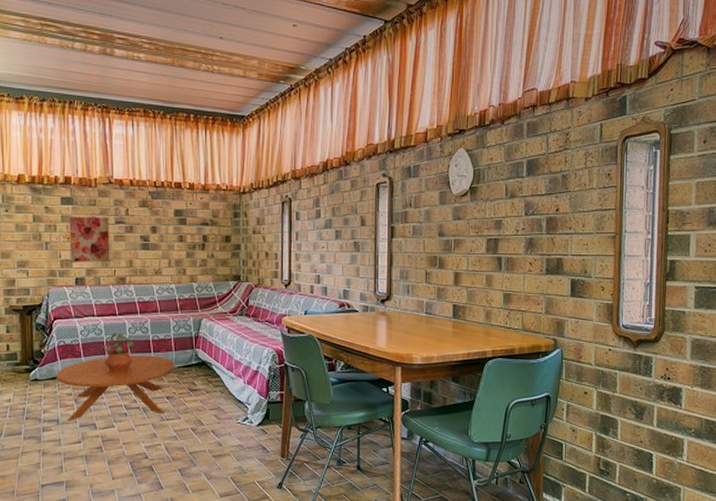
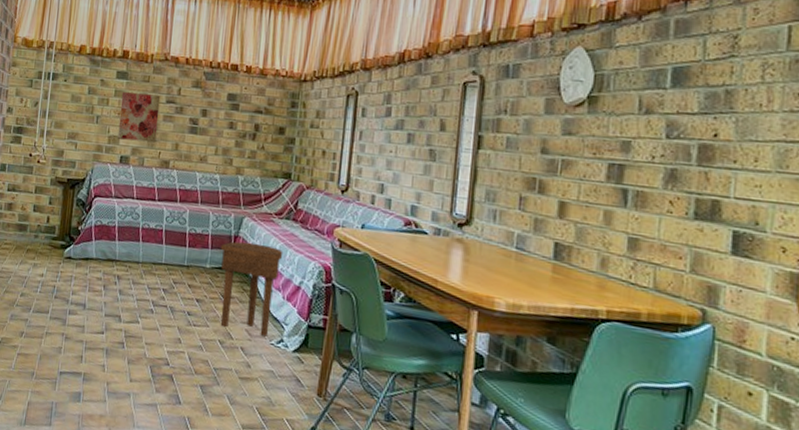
coffee table: present [56,355,175,422] -> none [89,244,210,319]
potted plant: present [100,333,135,373] -> none [135,219,171,265]
side table: none [183,340,240,418] -> present [220,241,283,337]

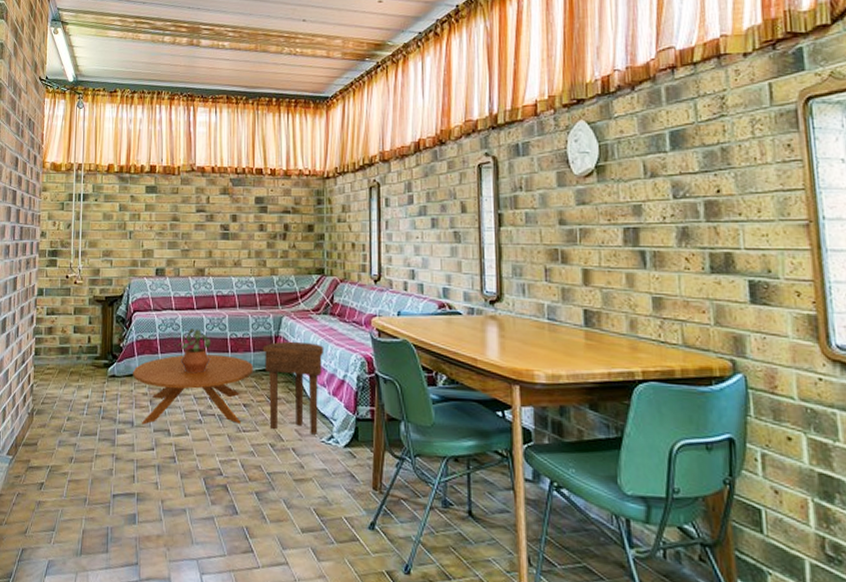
coffee table: none [89,244,210,319] -> present [133,354,253,425]
wall art: present [117,92,161,143] -> none [151,206,190,252]
potted plant: none [135,219,171,265] -> present [177,329,212,374]

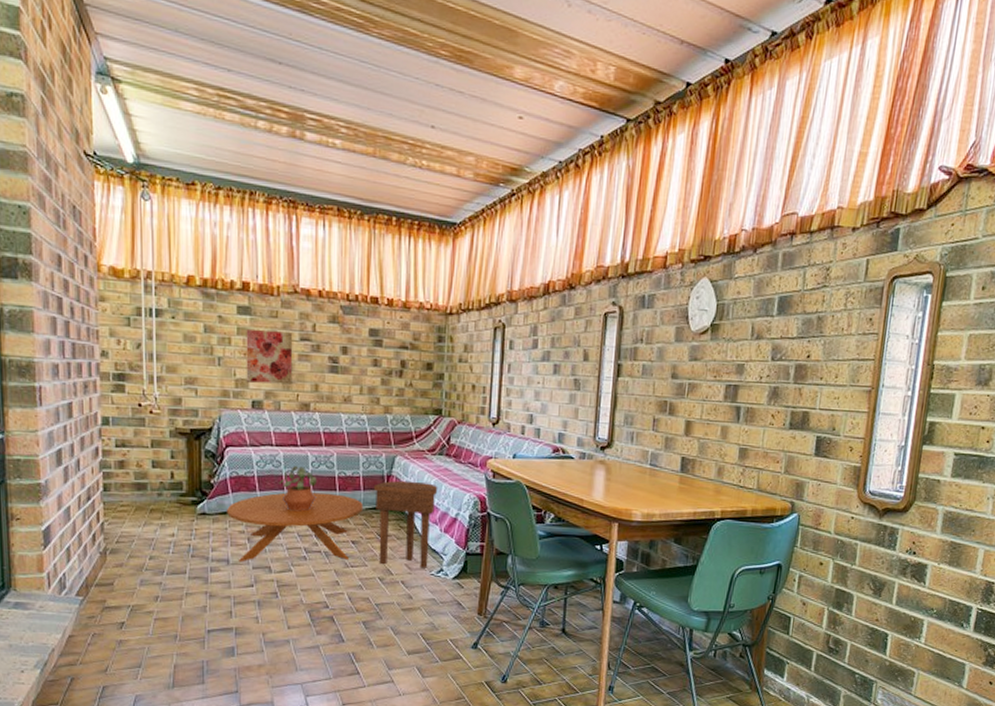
wall art: none [151,206,190,252] -> present [246,330,293,385]

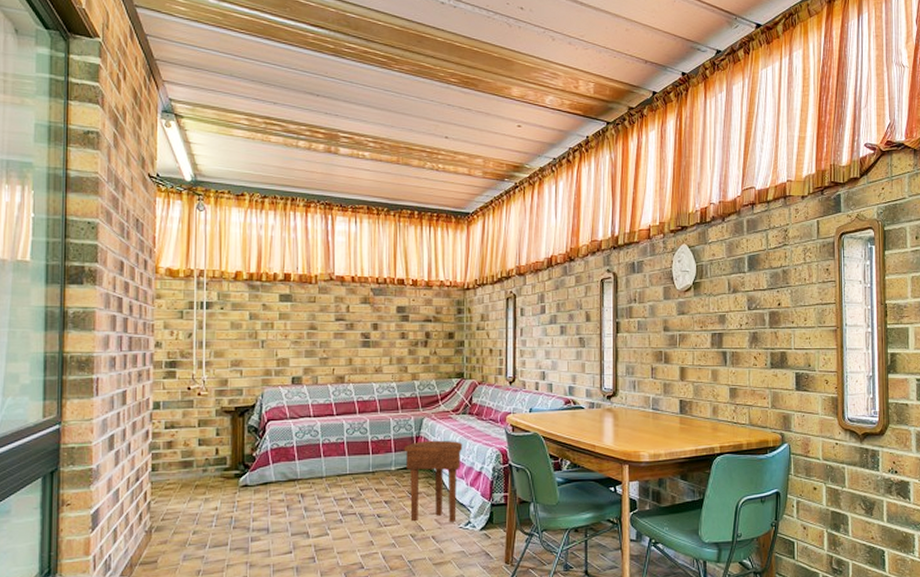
coffee table: present [227,492,363,562] -> none [268,457,394,530]
wall art: present [246,330,293,385] -> none [287,314,329,361]
potted plant: present [278,466,318,512] -> none [316,434,353,477]

